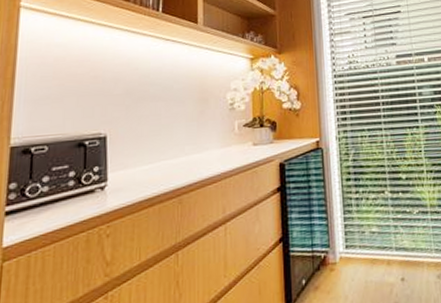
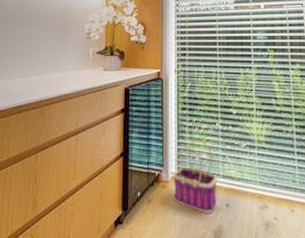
basket: none [342,212,391,293] -> present [174,140,217,214]

